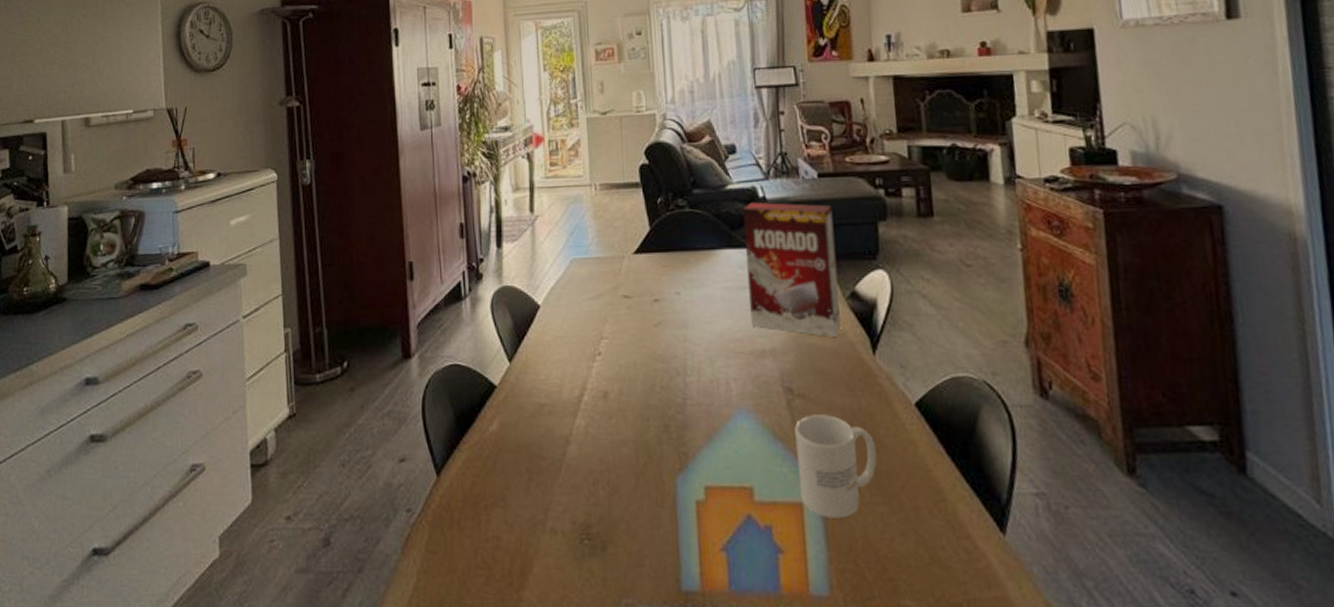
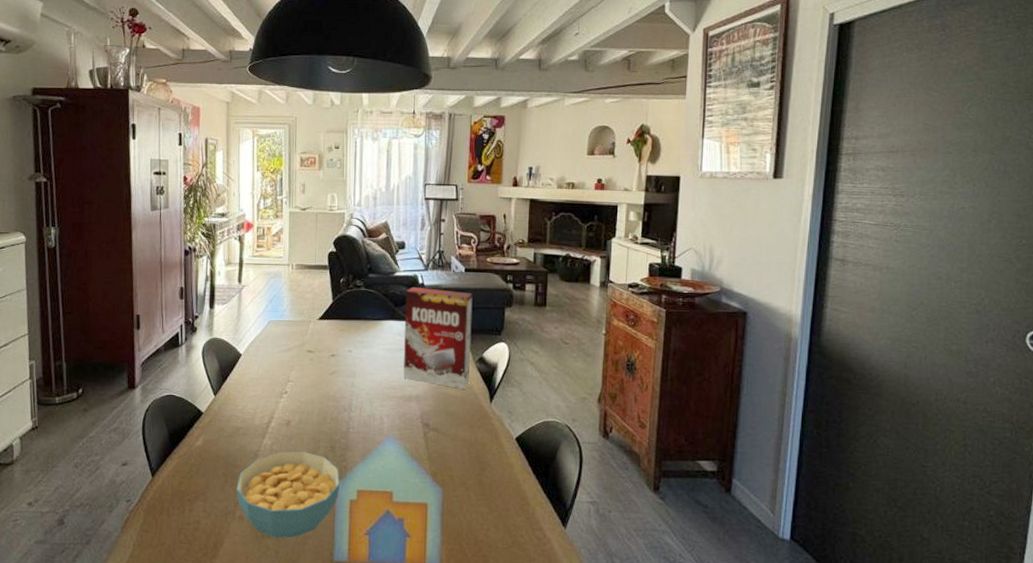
cereal bowl: none [545,434,681,560] -> present [236,451,340,539]
mug: present [794,415,877,518] -> none [426,443,484,515]

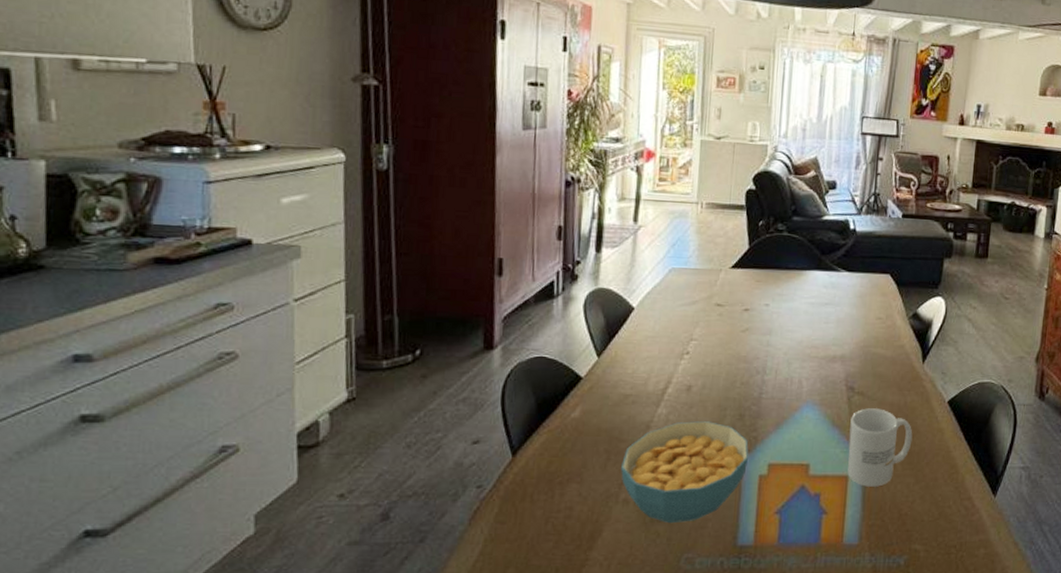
cereal box: present [403,286,473,389] -> none [827,232,910,348]
mug: none [426,443,484,515] -> present [847,408,913,487]

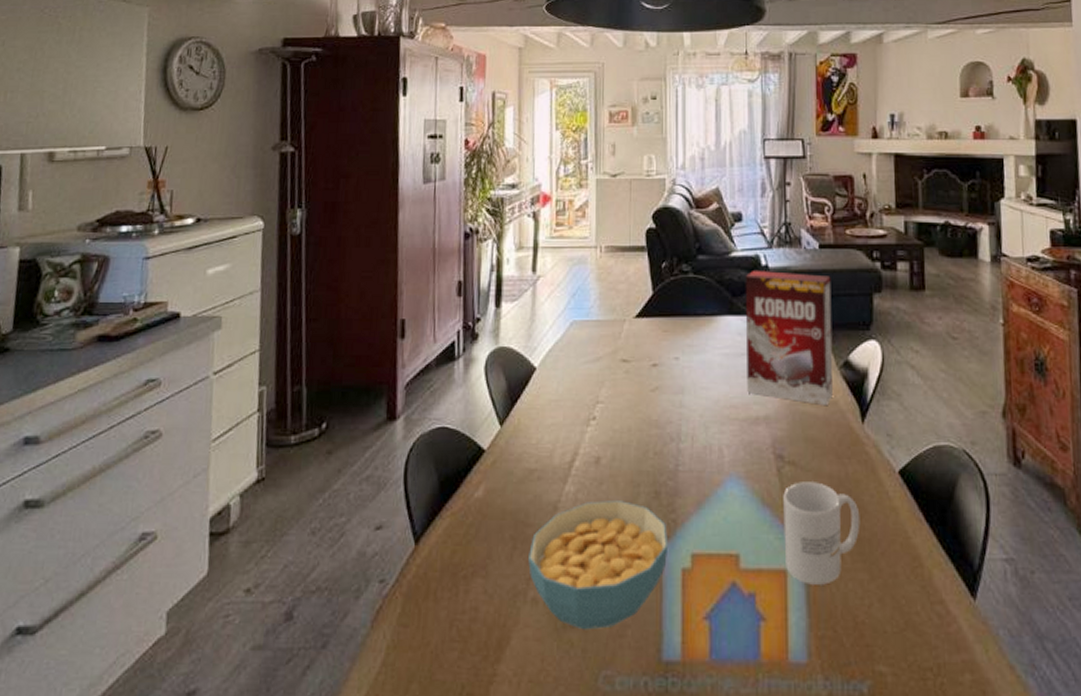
cereal box: none [827,232,910,348] -> present [745,269,834,405]

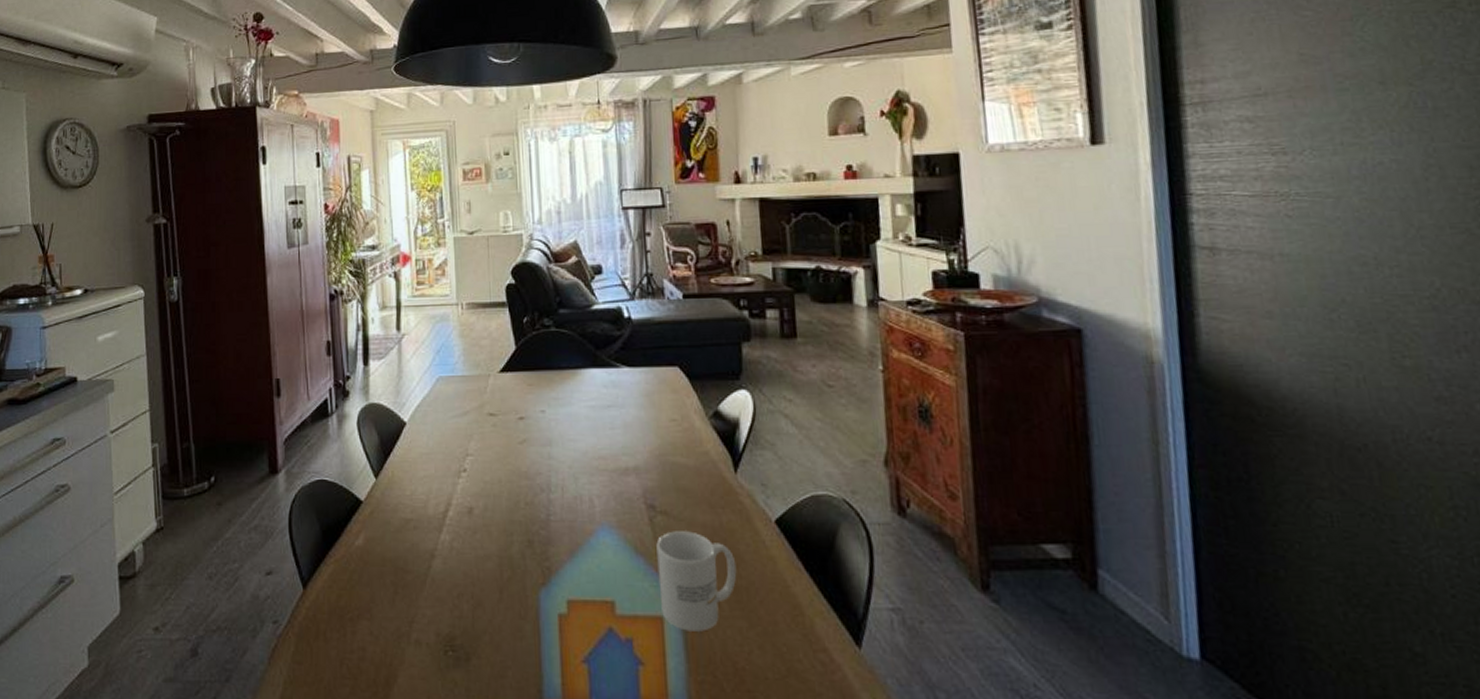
cereal bowl: present [528,501,667,630] -> none [410,549,543,671]
cereal box: present [745,269,834,405] -> none [607,322,704,455]

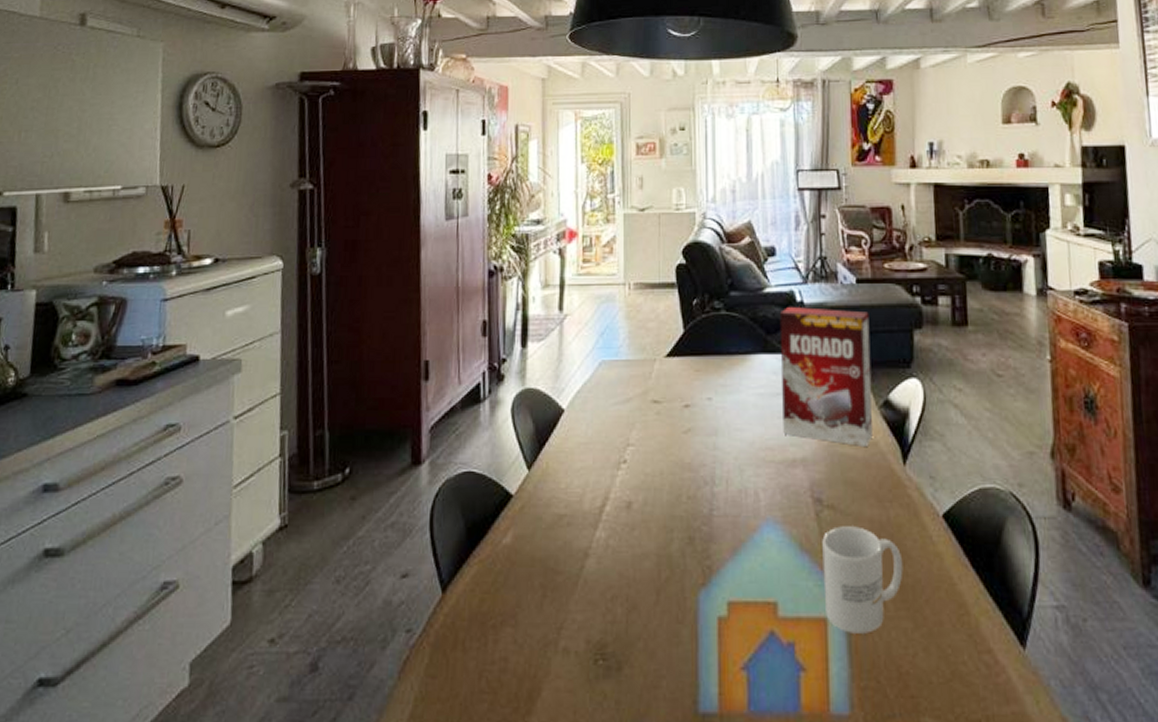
cereal box: none [607,322,704,455] -> present [779,306,873,446]

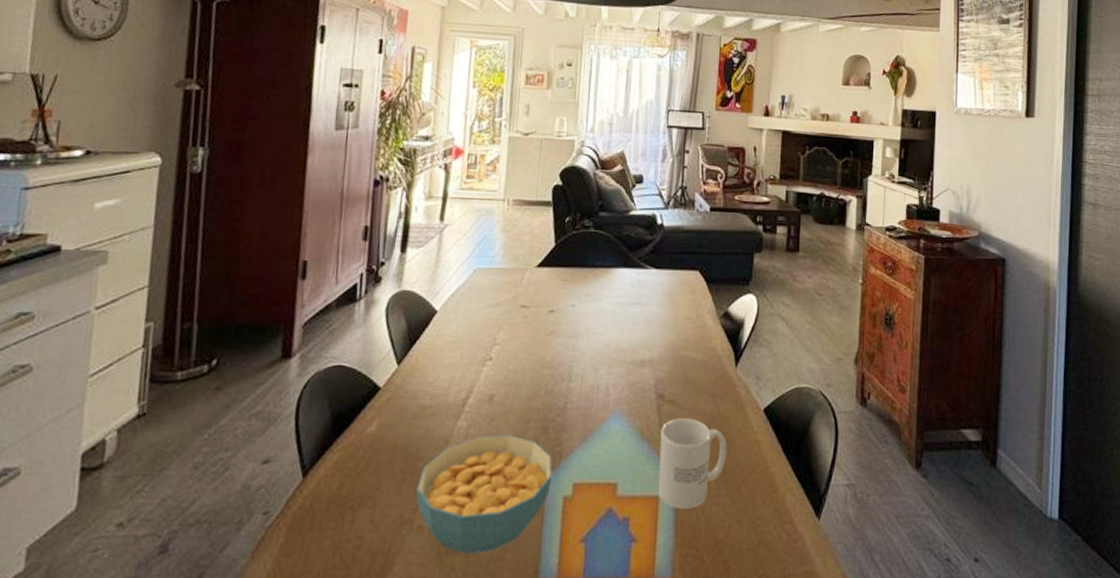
cereal bowl: none [559,547,703,681] -> present [416,435,552,555]
cereal box: present [779,306,873,446] -> none [635,227,718,350]

